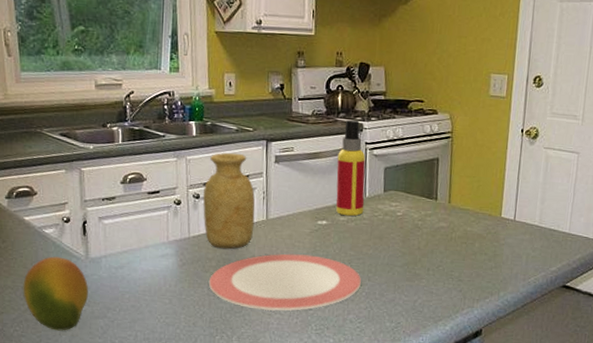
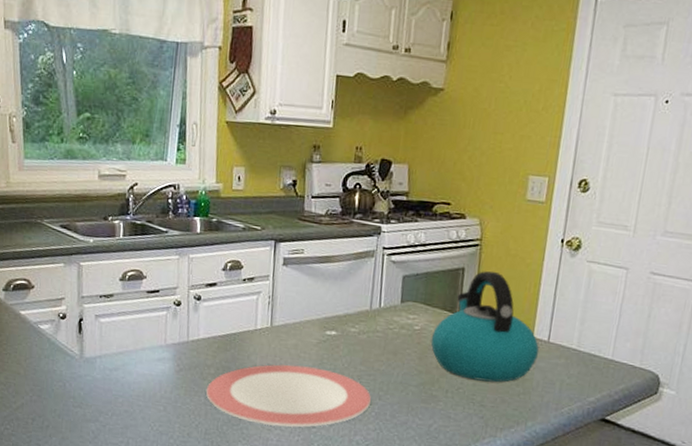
fruit: present [23,256,89,331] -> none [15,353,82,433]
vase: present [203,152,255,249] -> none [203,252,260,357]
spray bottle: present [336,119,366,217] -> none [347,221,383,328]
kettle: none [412,160,507,259] -> present [431,271,539,382]

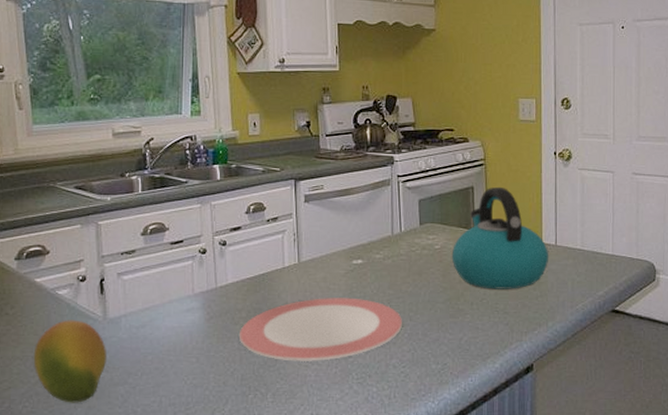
fruit: none [15,353,82,433] -> present [33,320,107,403]

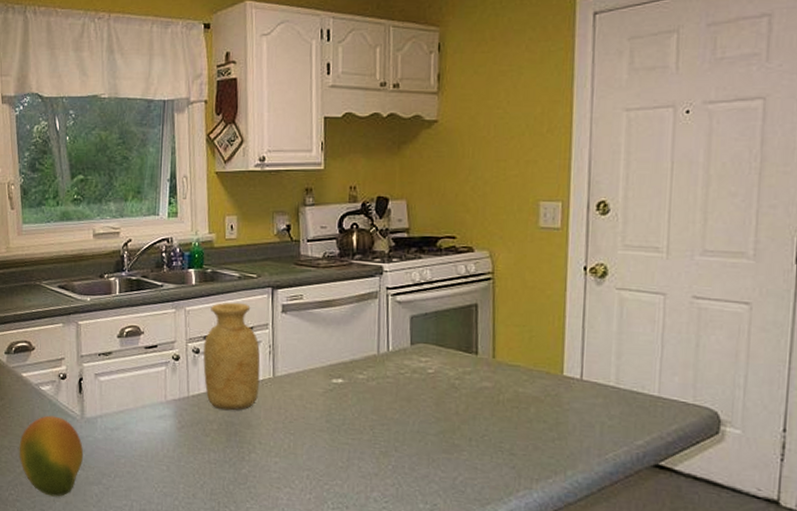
vase: none [230,195,286,298] -> present [203,302,261,411]
plate: present [238,298,403,363] -> none [209,417,387,485]
kettle: present [451,186,549,289] -> none [447,305,572,428]

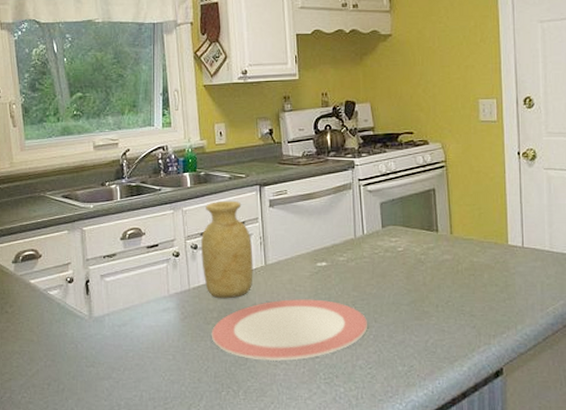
fruit: present [19,415,84,497] -> none [30,318,94,395]
plate: none [209,417,387,485] -> present [211,299,368,362]

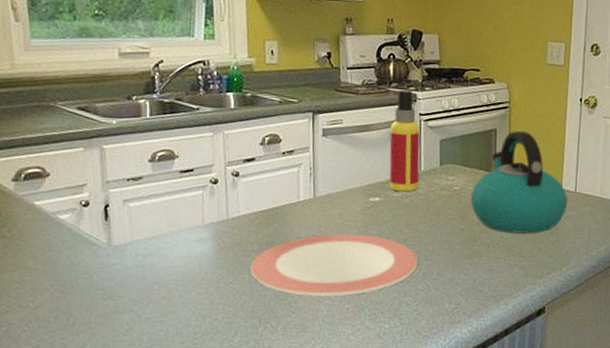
vase: present [201,200,253,299] -> none [243,126,301,231]
spray bottle: none [331,157,363,256] -> present [389,89,420,192]
kettle: none [415,188,516,292] -> present [470,130,568,234]

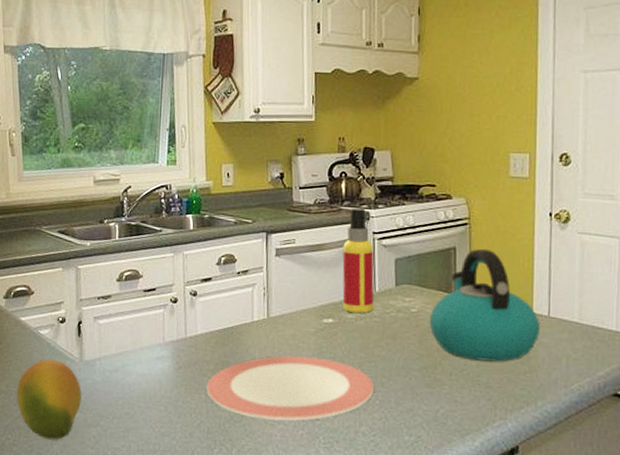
fruit: none [33,245,112,329] -> present [16,359,82,440]

